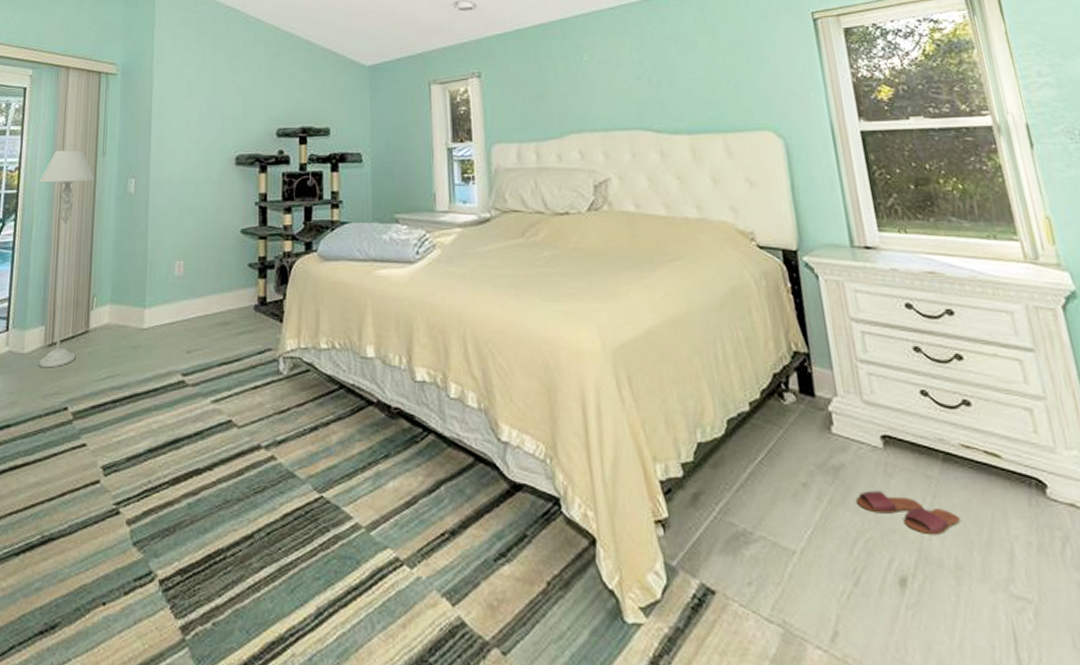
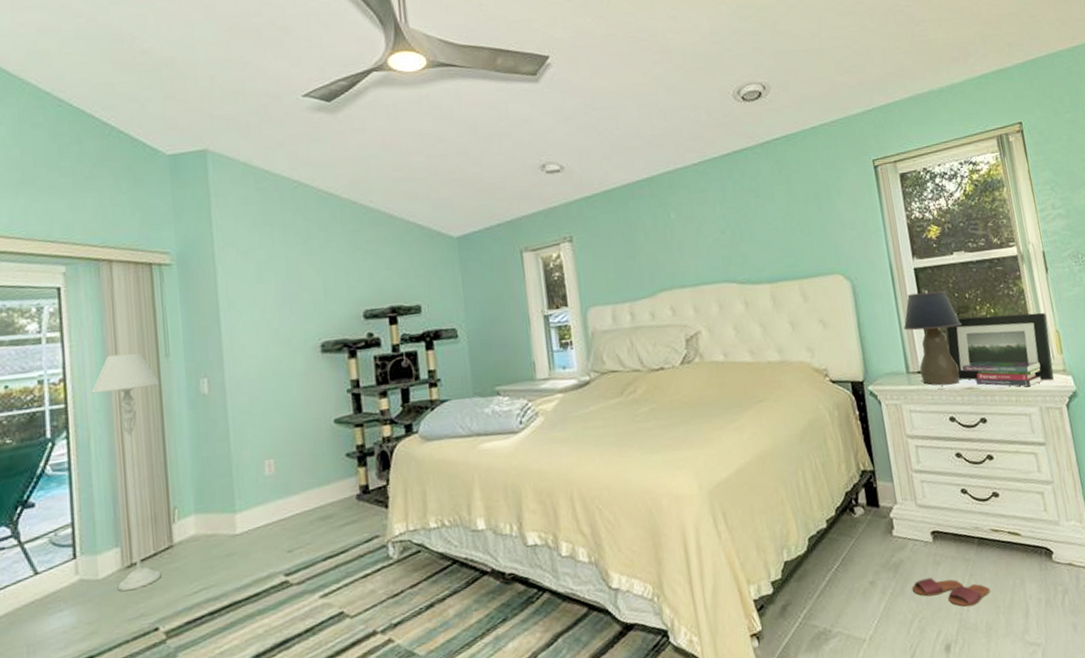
table lamp: none [847,155,921,267] -> present [903,289,962,386]
picture frame: none [900,191,1045,276] -> present [946,312,1055,381]
books: none [920,243,1028,280] -> present [961,361,1042,387]

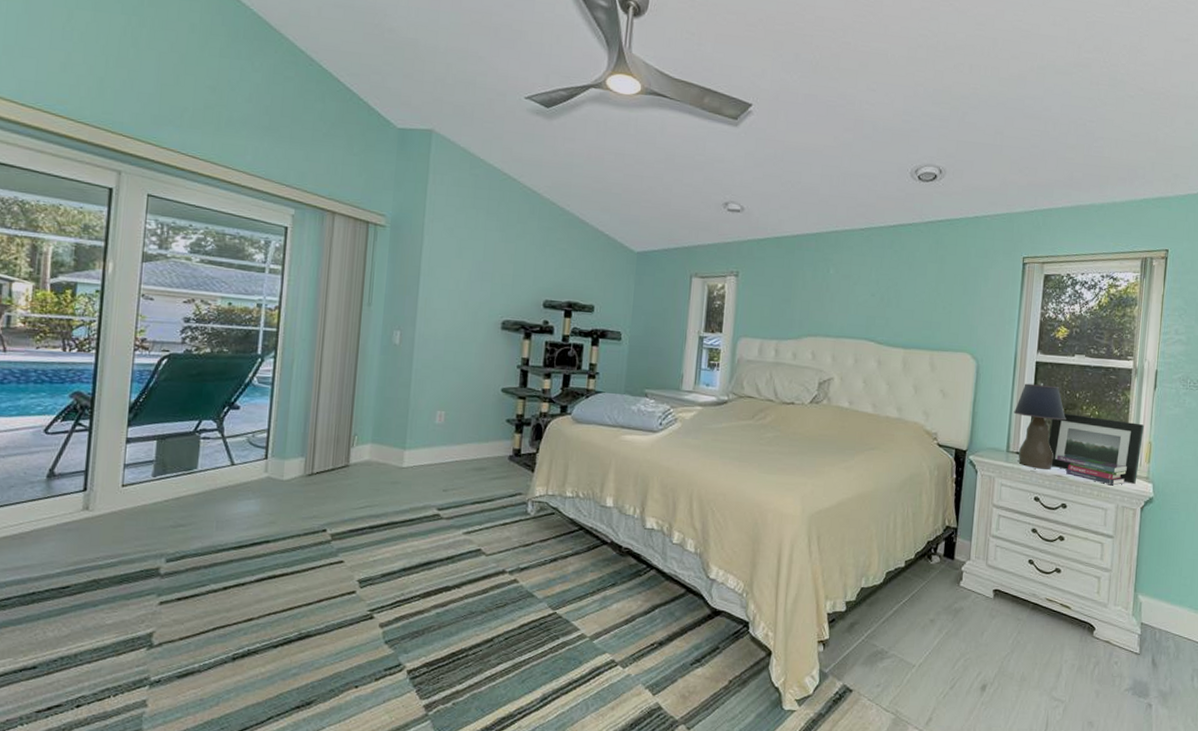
floor lamp: present [91,352,162,592] -> none [297,294,360,495]
slippers: present [913,577,990,607] -> none [966,627,1032,657]

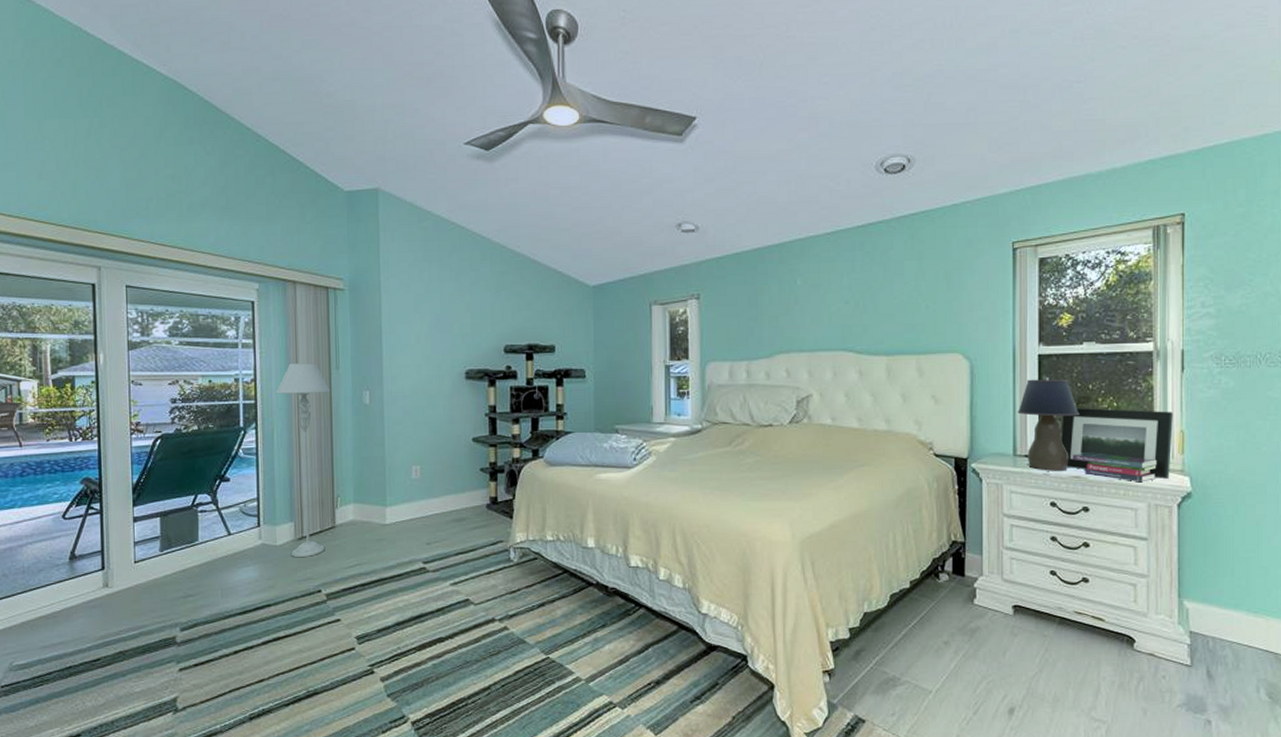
floor lamp: none [297,294,360,495] -> present [276,363,330,558]

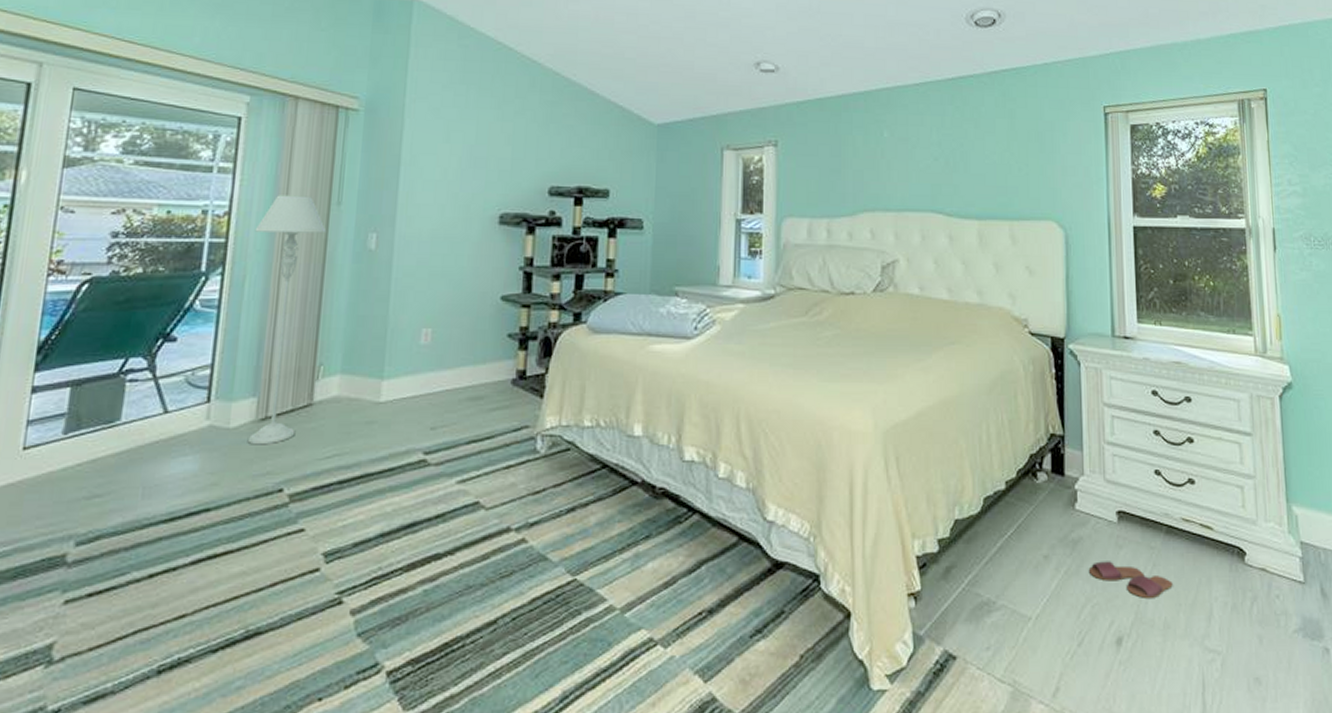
slippers: none [986,646,1063,677] -> present [1090,561,1173,598]
table lamp: present [1017,376,1080,472] -> none [1114,250,1177,357]
picture frame: present [1061,408,1173,480] -> none [1159,286,1270,368]
books: present [1072,452,1157,483] -> none [1171,335,1256,371]

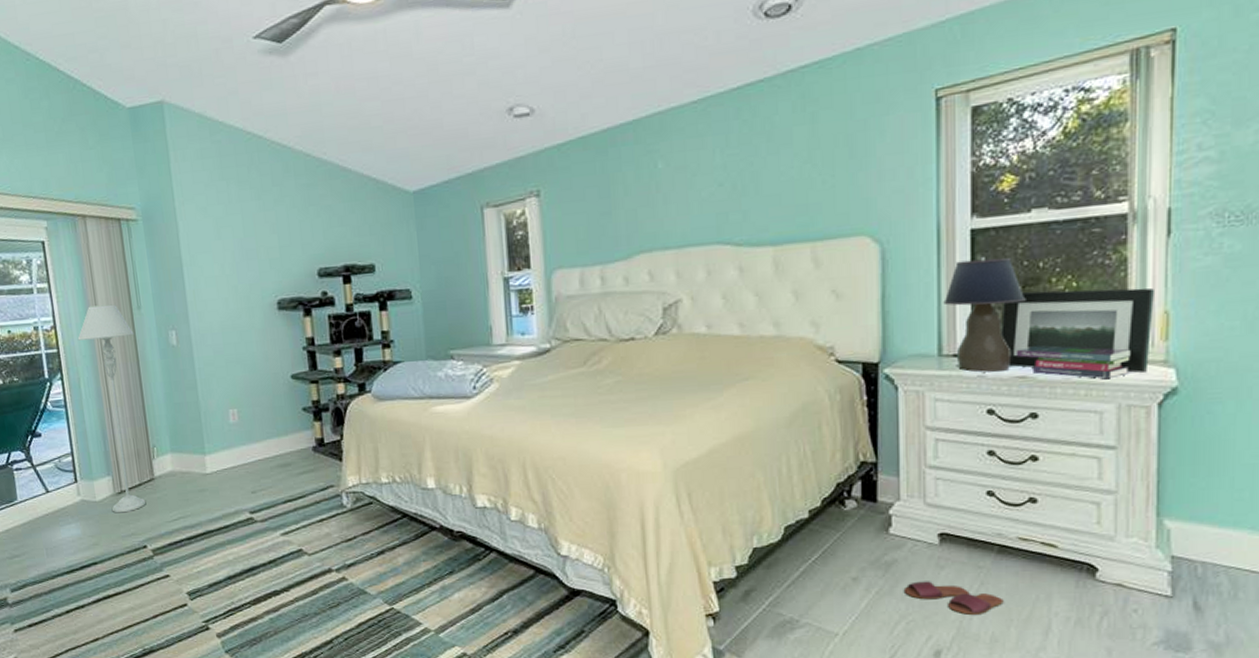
table lamp: none [1114,250,1177,357] -> present [943,256,1026,373]
picture frame: none [1159,286,1270,368] -> present [1001,288,1154,374]
books: none [1171,335,1256,371] -> present [1015,345,1131,380]

